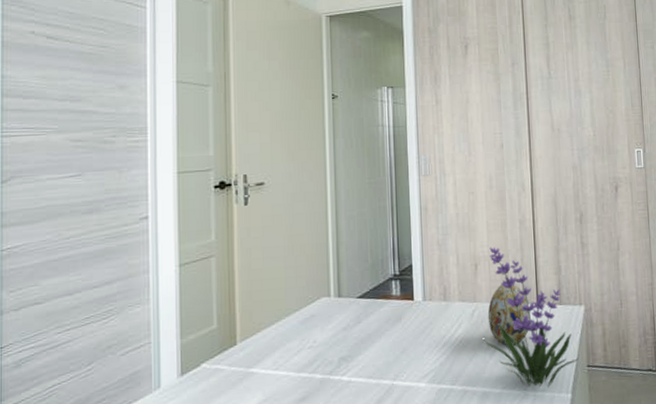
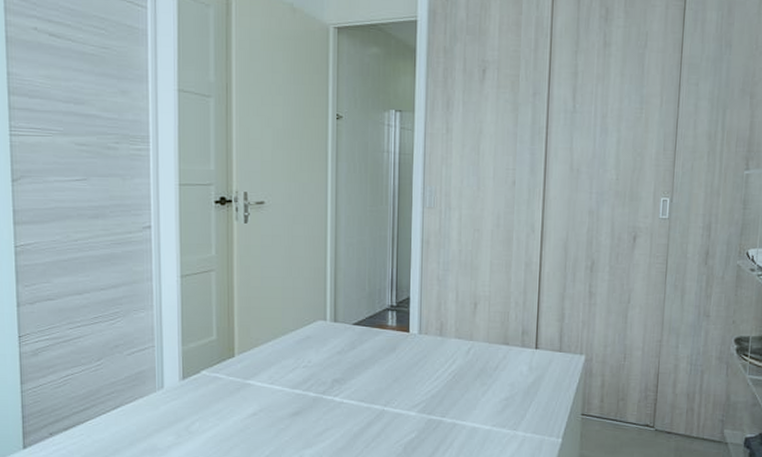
plant: present [484,247,579,388] -> none [477,287,573,431]
decorative egg: present [487,284,531,345] -> none [483,325,528,385]

